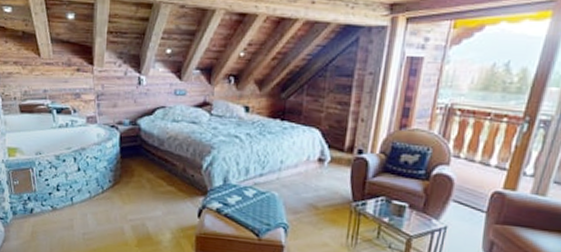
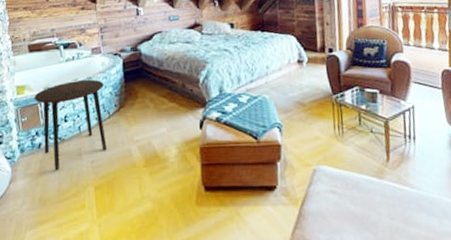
side table: none [25,149,99,238] -> present [34,79,107,171]

